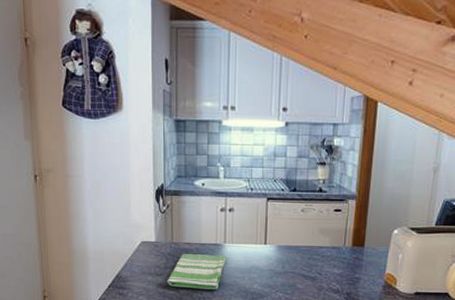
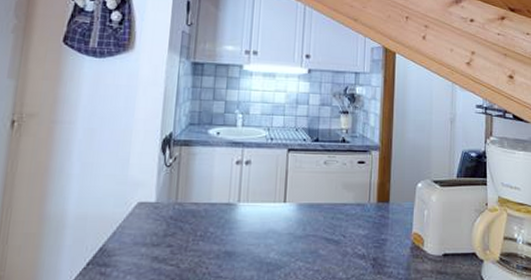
dish towel: present [166,253,226,290] -> none [164,216,239,262]

